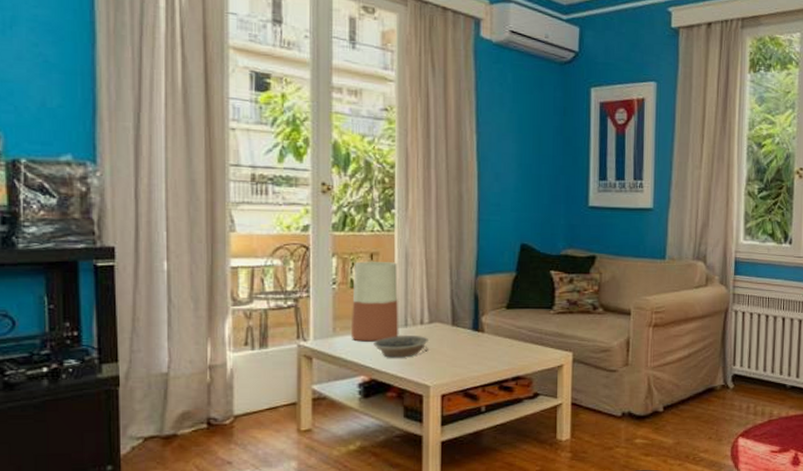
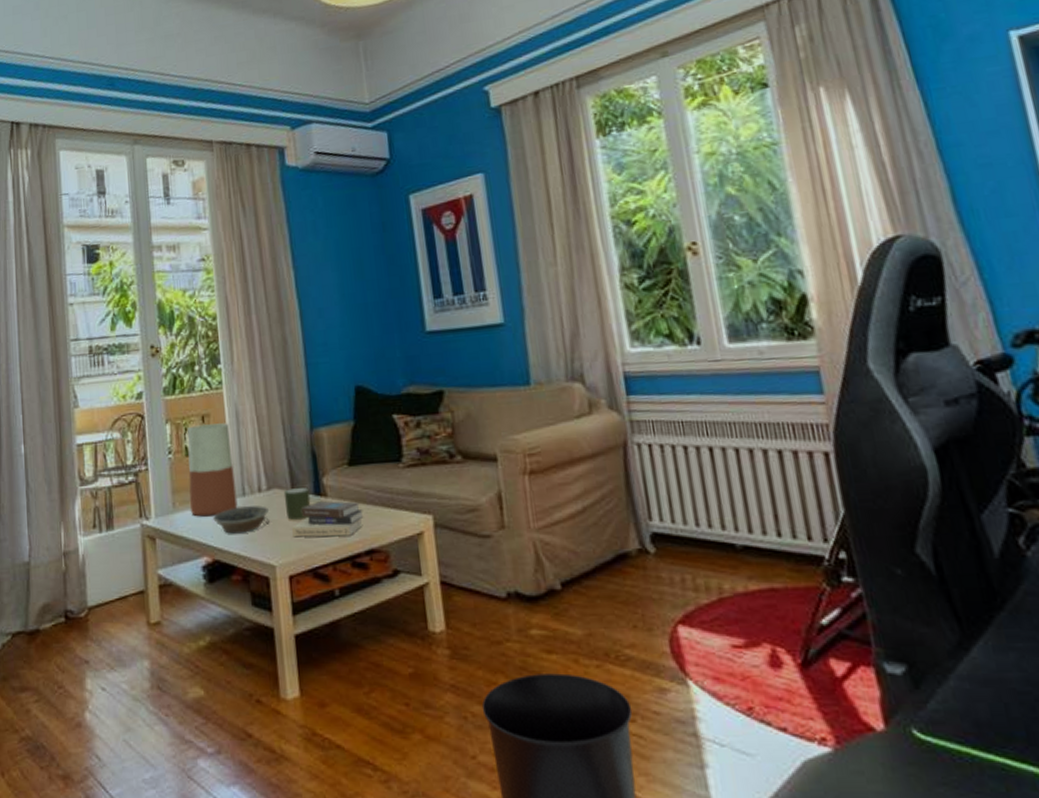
mug: none [444,324,469,351] -> present [283,488,311,521]
books: none [449,336,515,365] -> present [292,501,364,538]

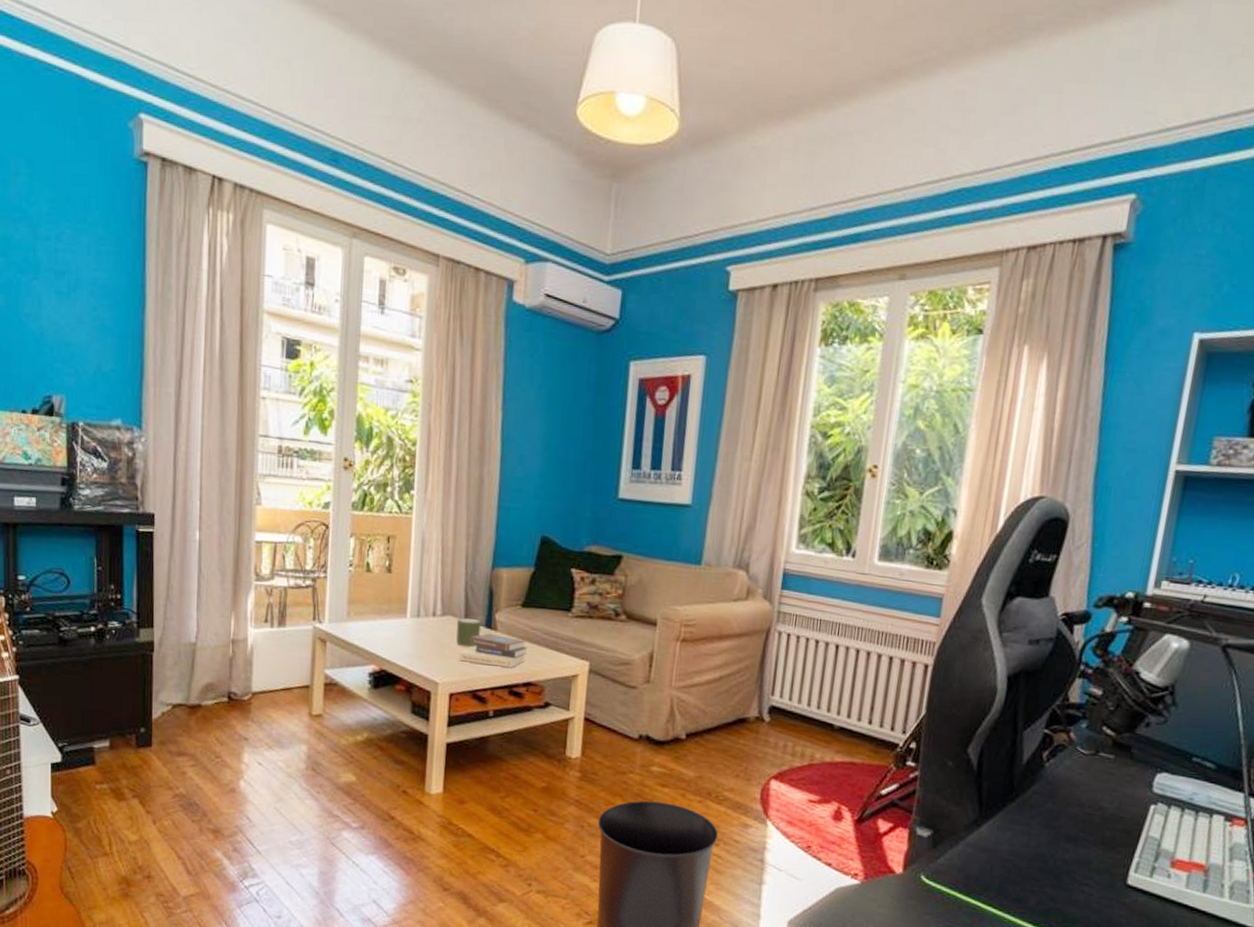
vase: present [187,423,238,517] -> none [364,544,413,631]
bowl: present [213,505,270,534] -> none [385,626,440,650]

